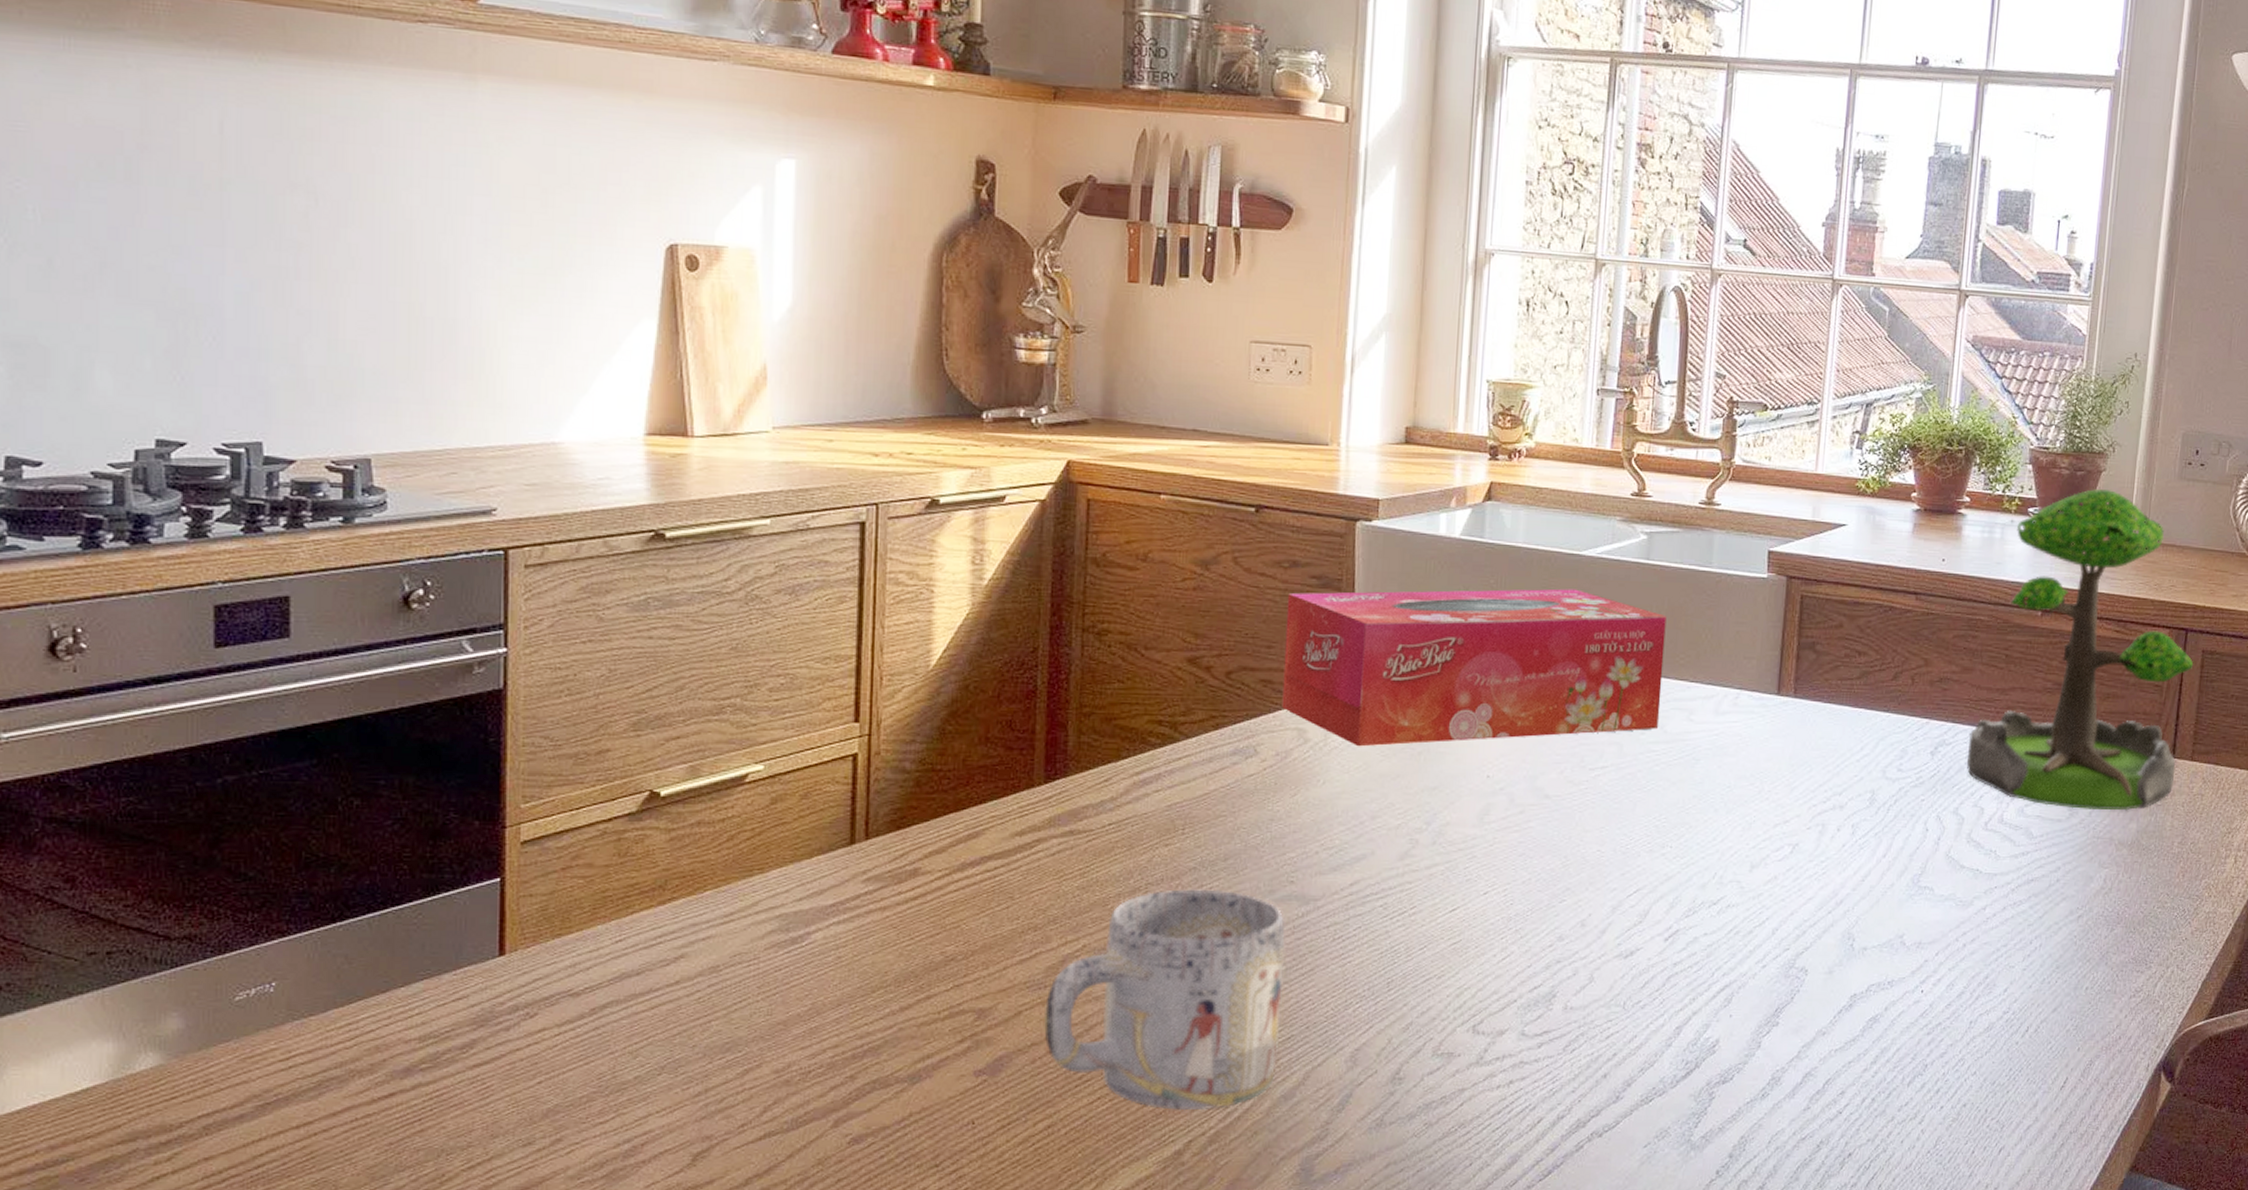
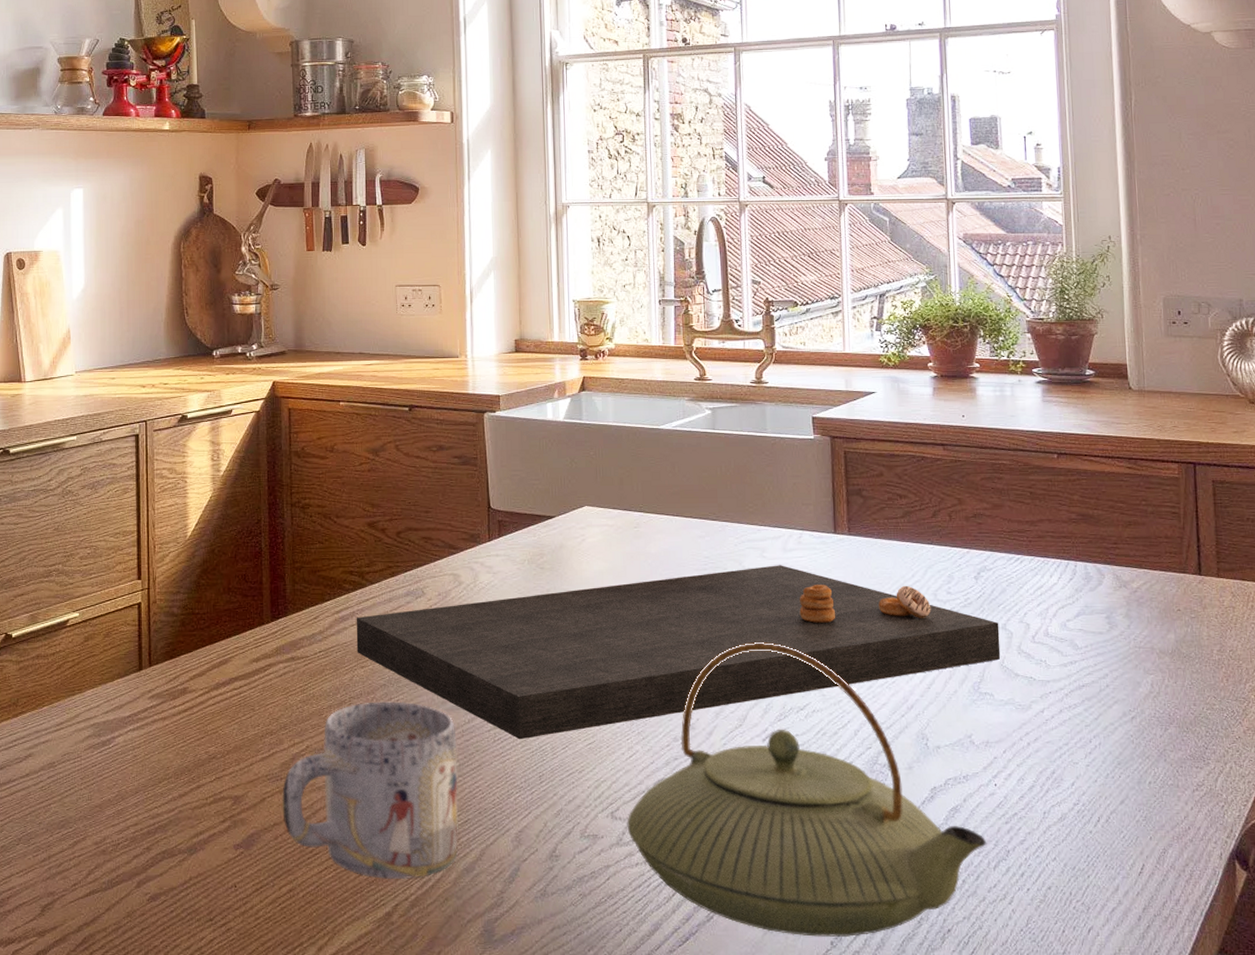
cutting board: none [1160,730,1951,938] -> present [356,565,1001,740]
tissue box: present [1282,588,1667,747] -> none [437,456,738,587]
teapot: none [1490,823,1904,1166] -> present [627,642,987,937]
plant: present [1967,489,2194,811] -> none [1006,349,1206,623]

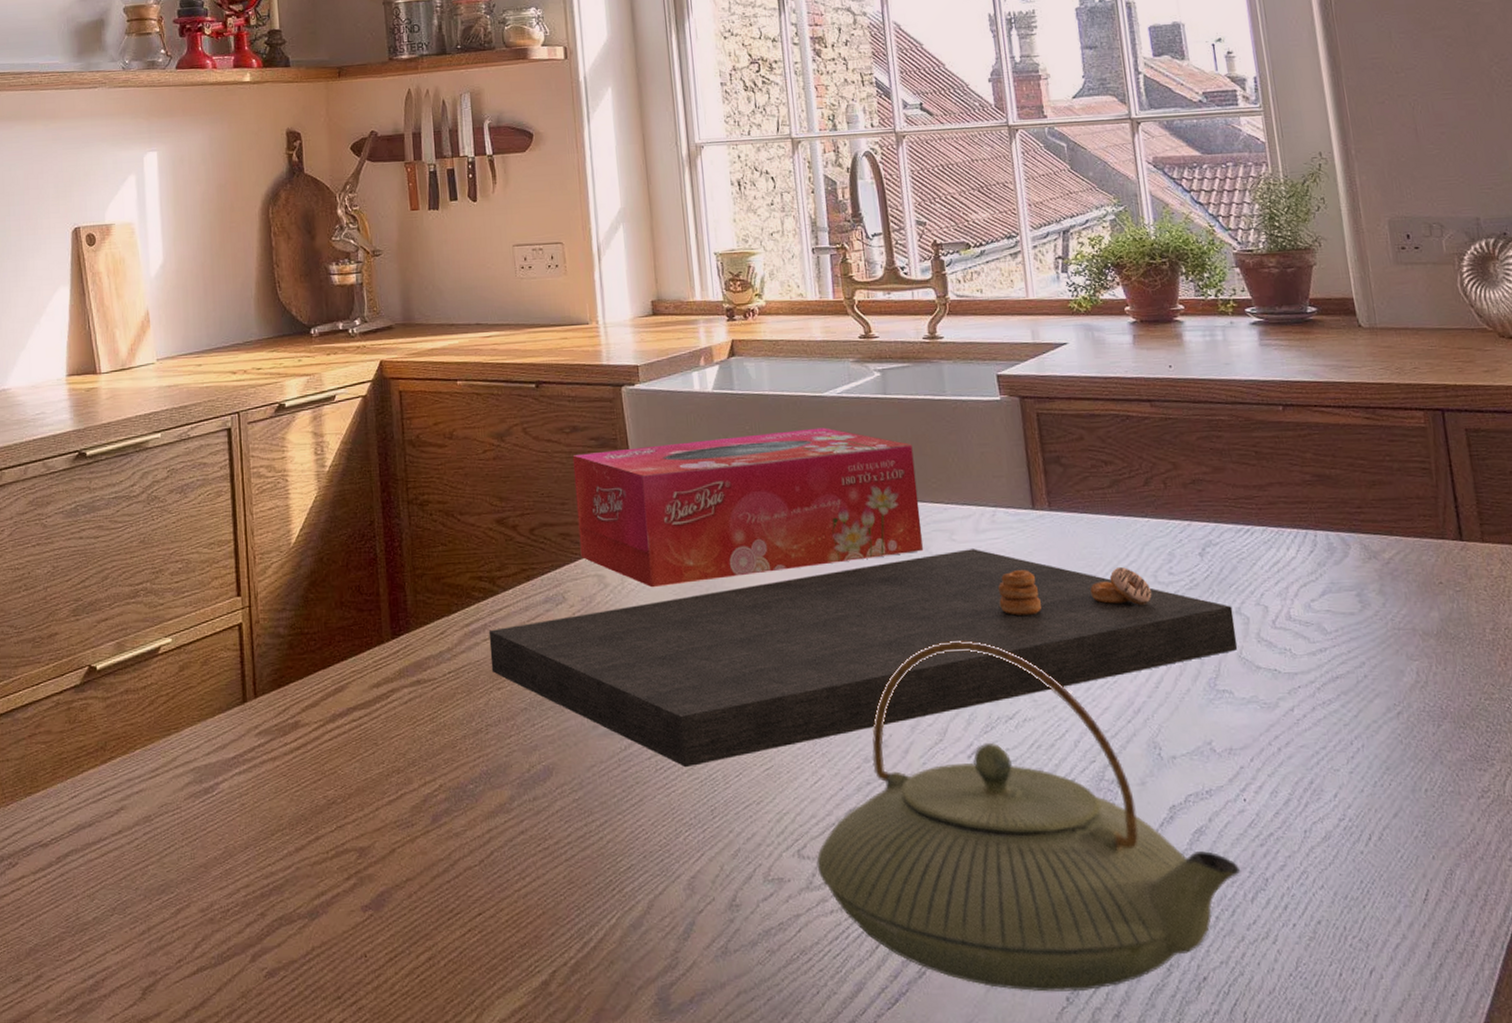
mug: present [281,701,459,880] -> none [413,727,622,942]
tissue box: none [437,456,738,587] -> present [572,427,924,588]

